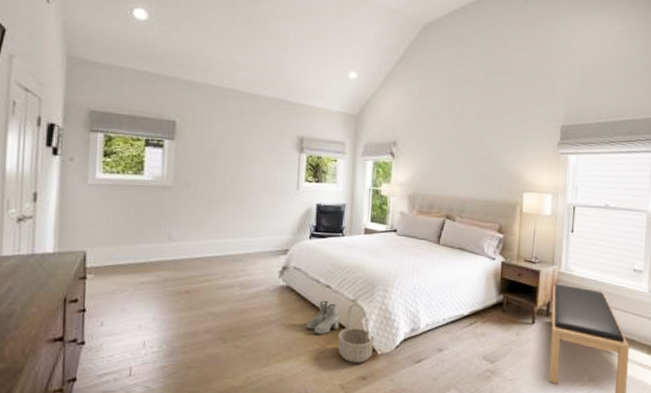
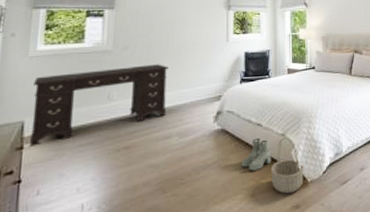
desk: none [93,206,232,278] -> present [30,64,168,147]

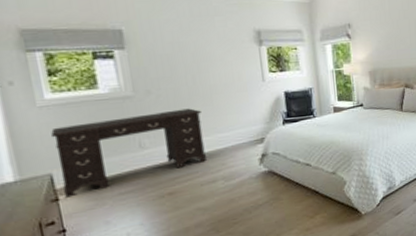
boots: present [241,137,272,171] -> none [293,177,324,208]
basket: present [270,137,305,194] -> none [323,174,358,227]

